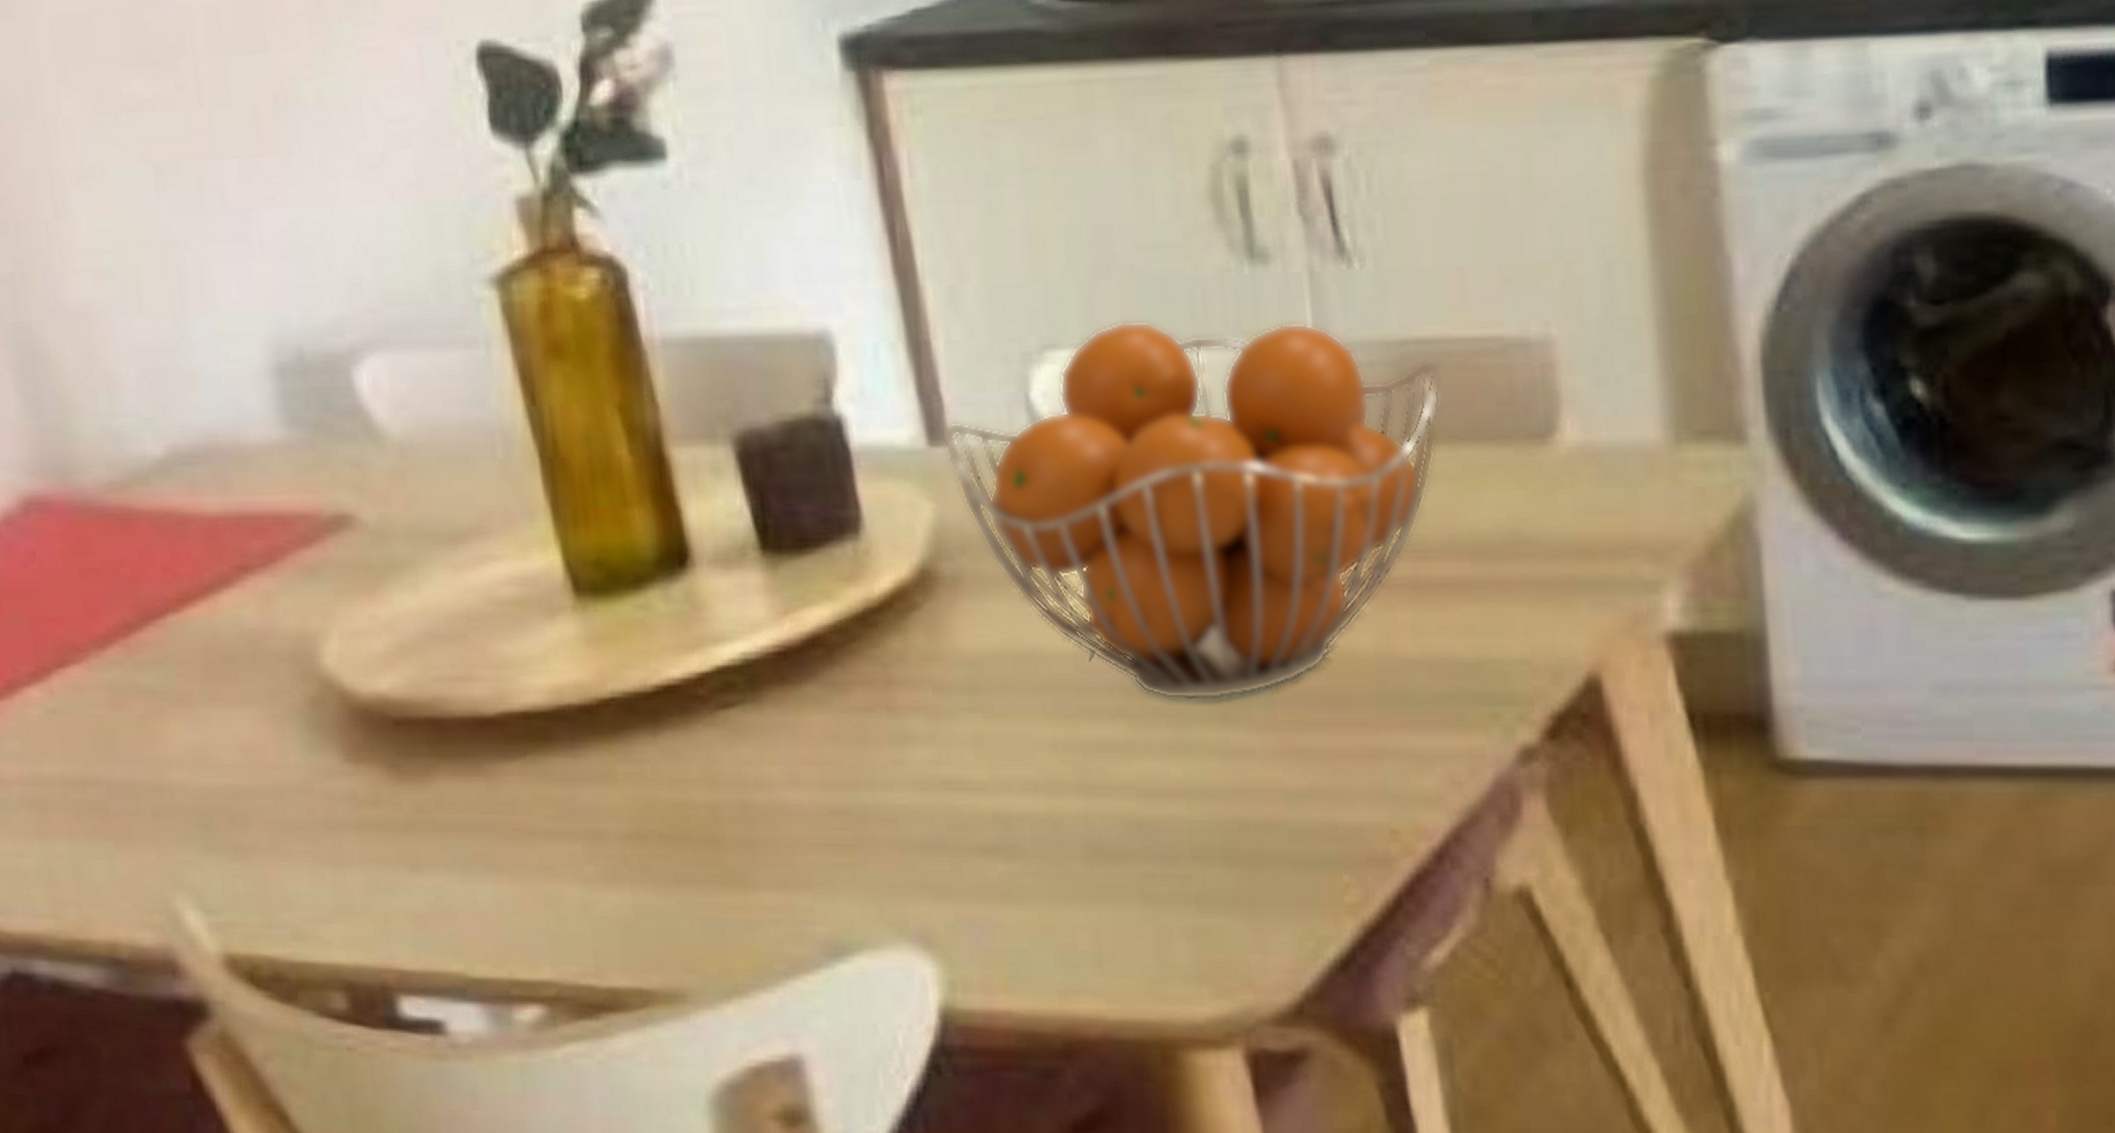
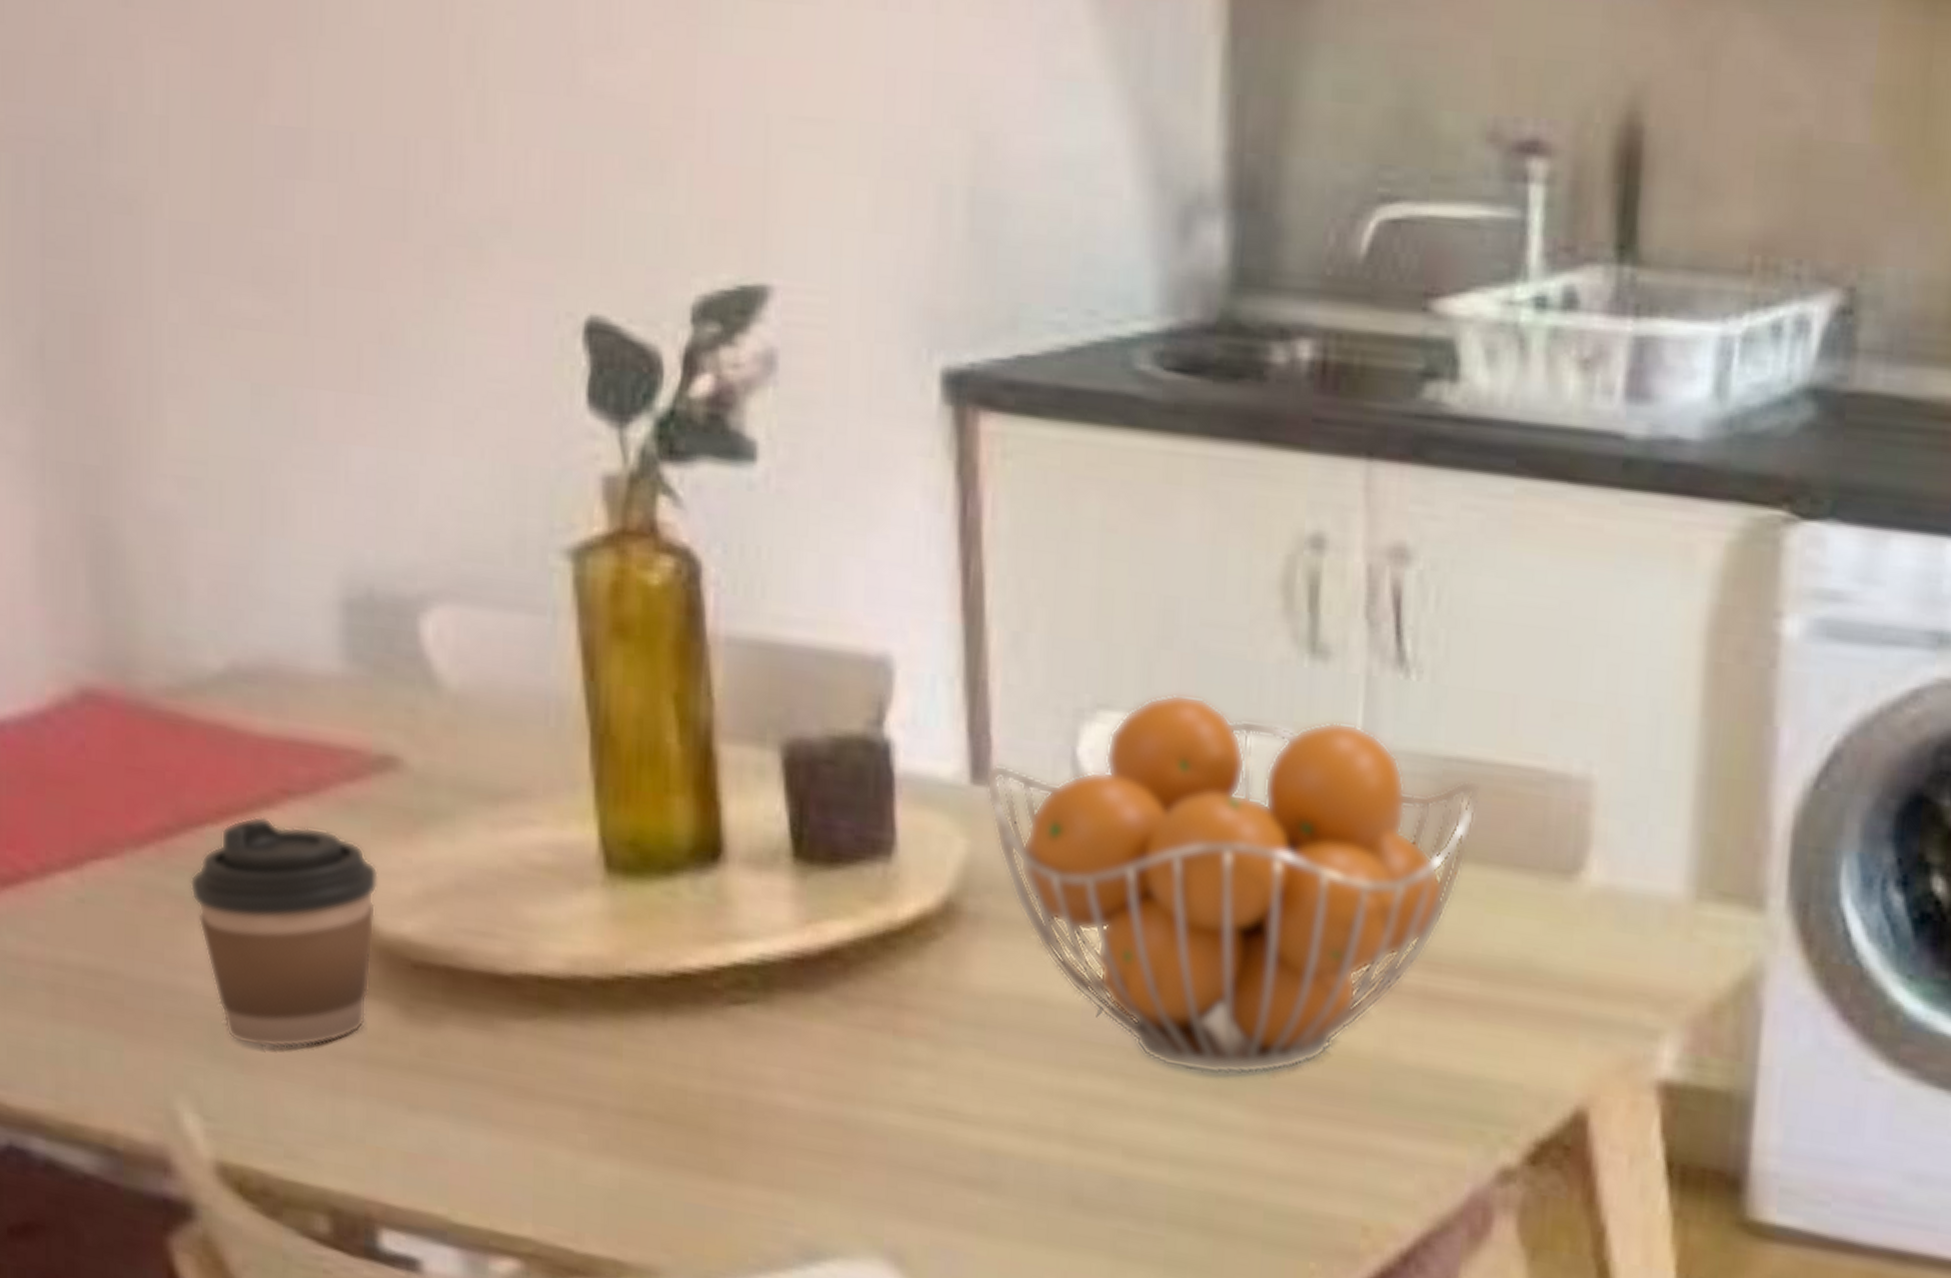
coffee cup: none [159,597,355,831] -> present [190,816,378,1049]

